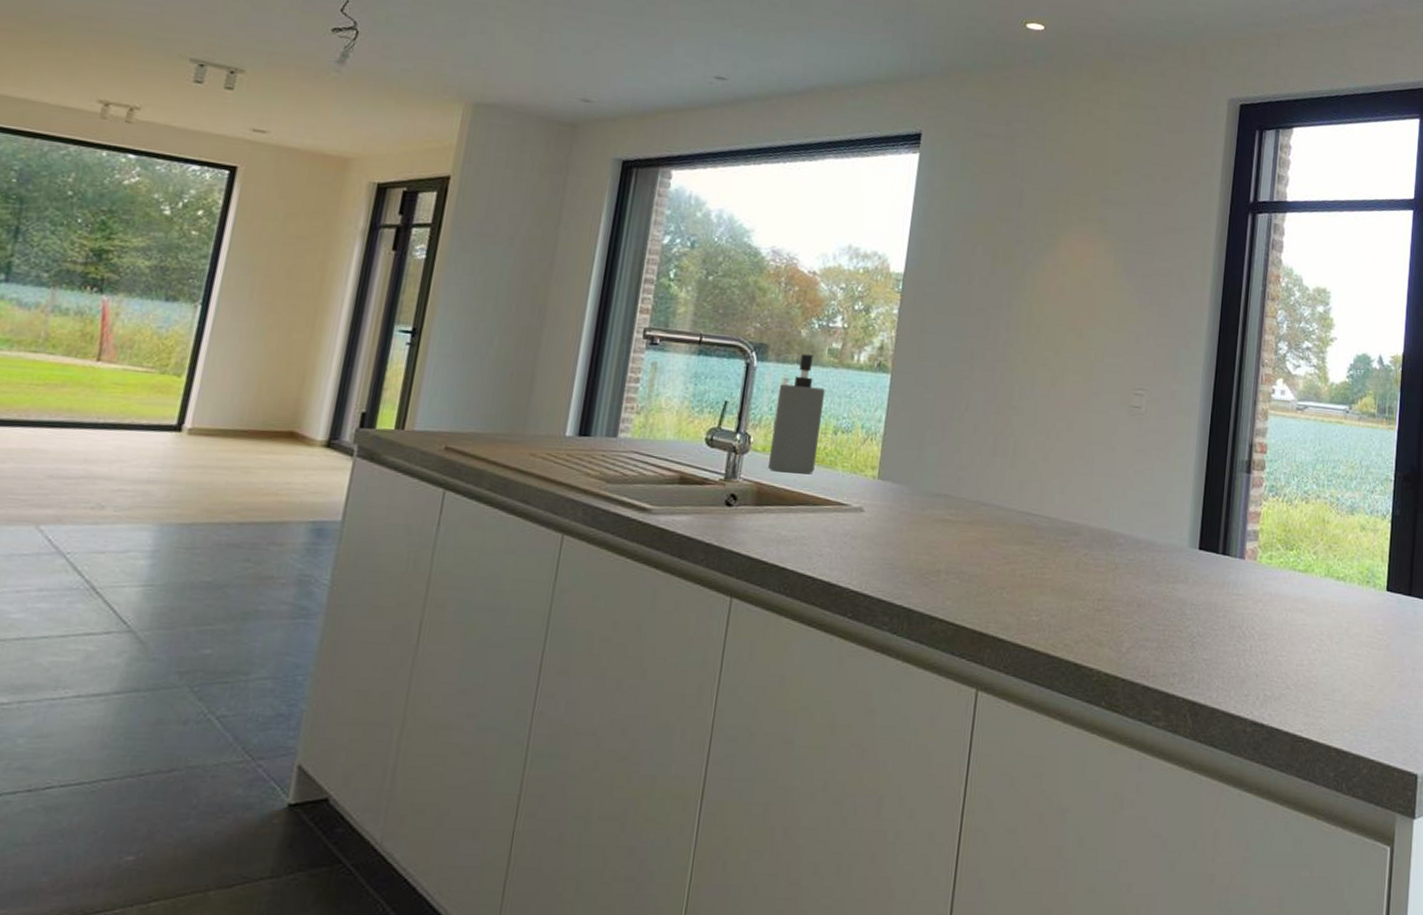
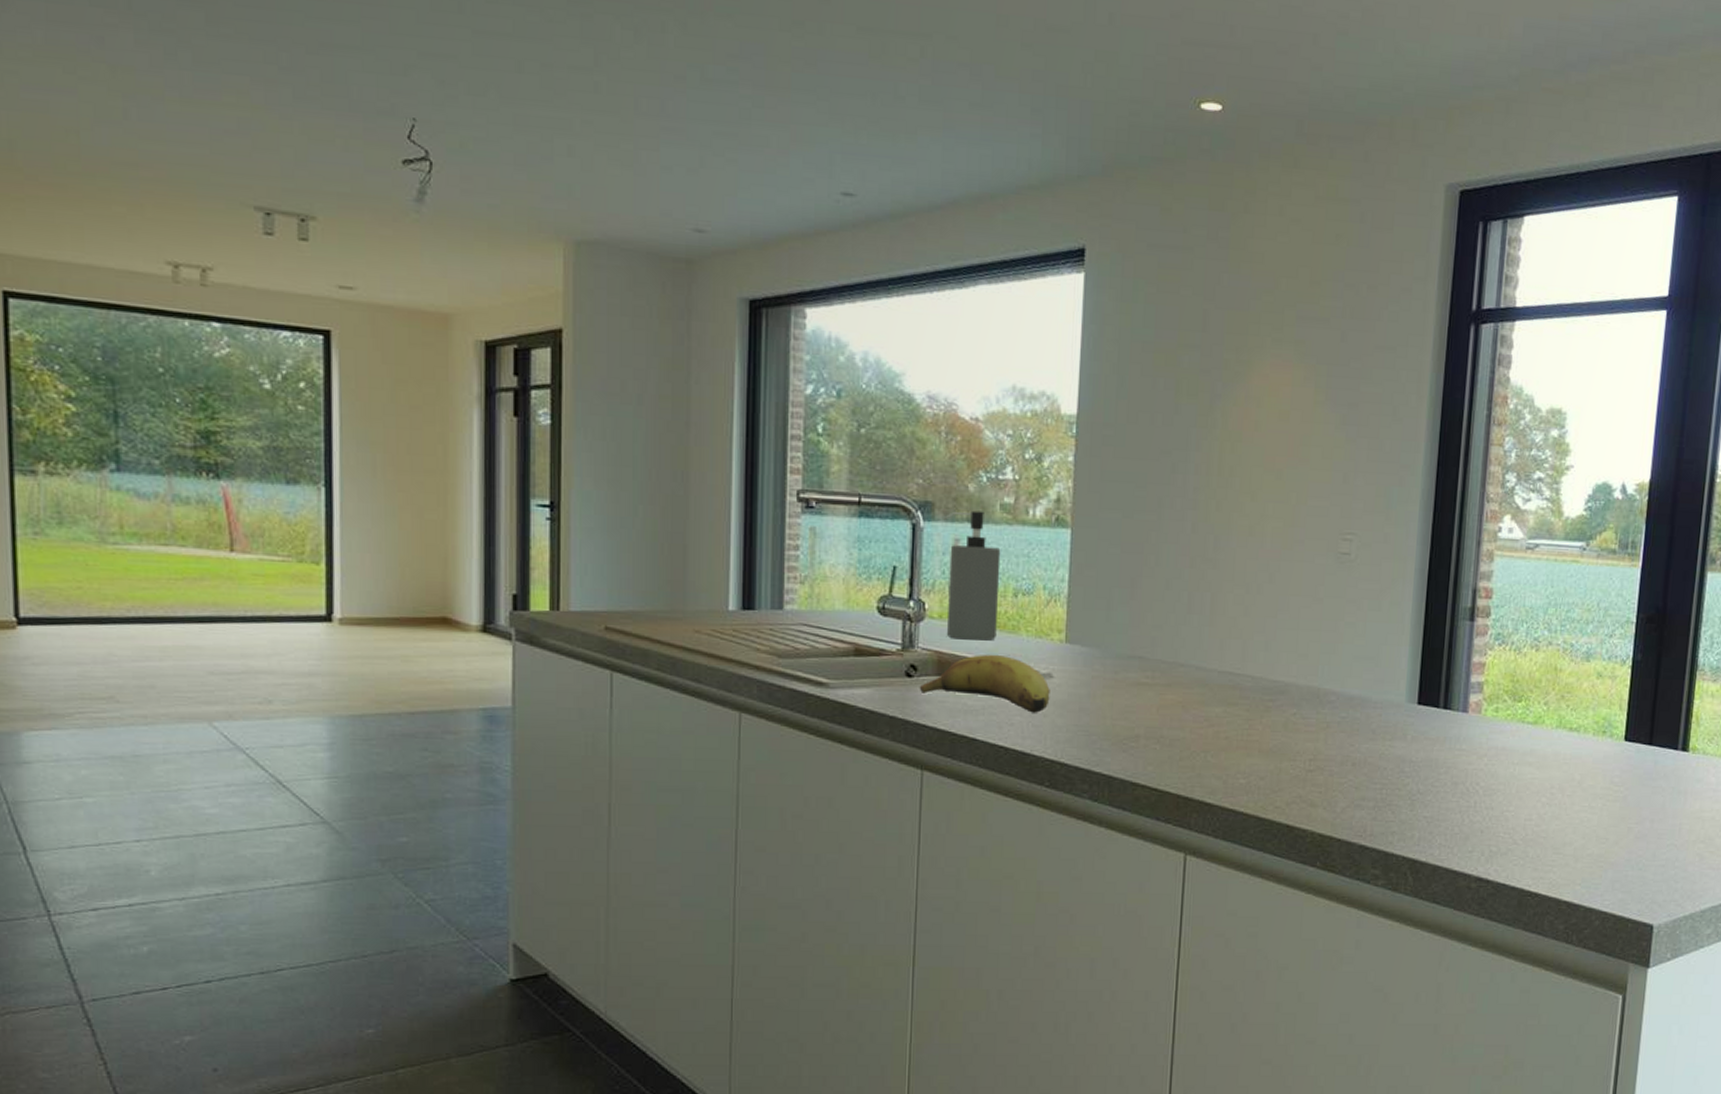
fruit: none [736,487,860,545] -> present [919,654,1050,713]

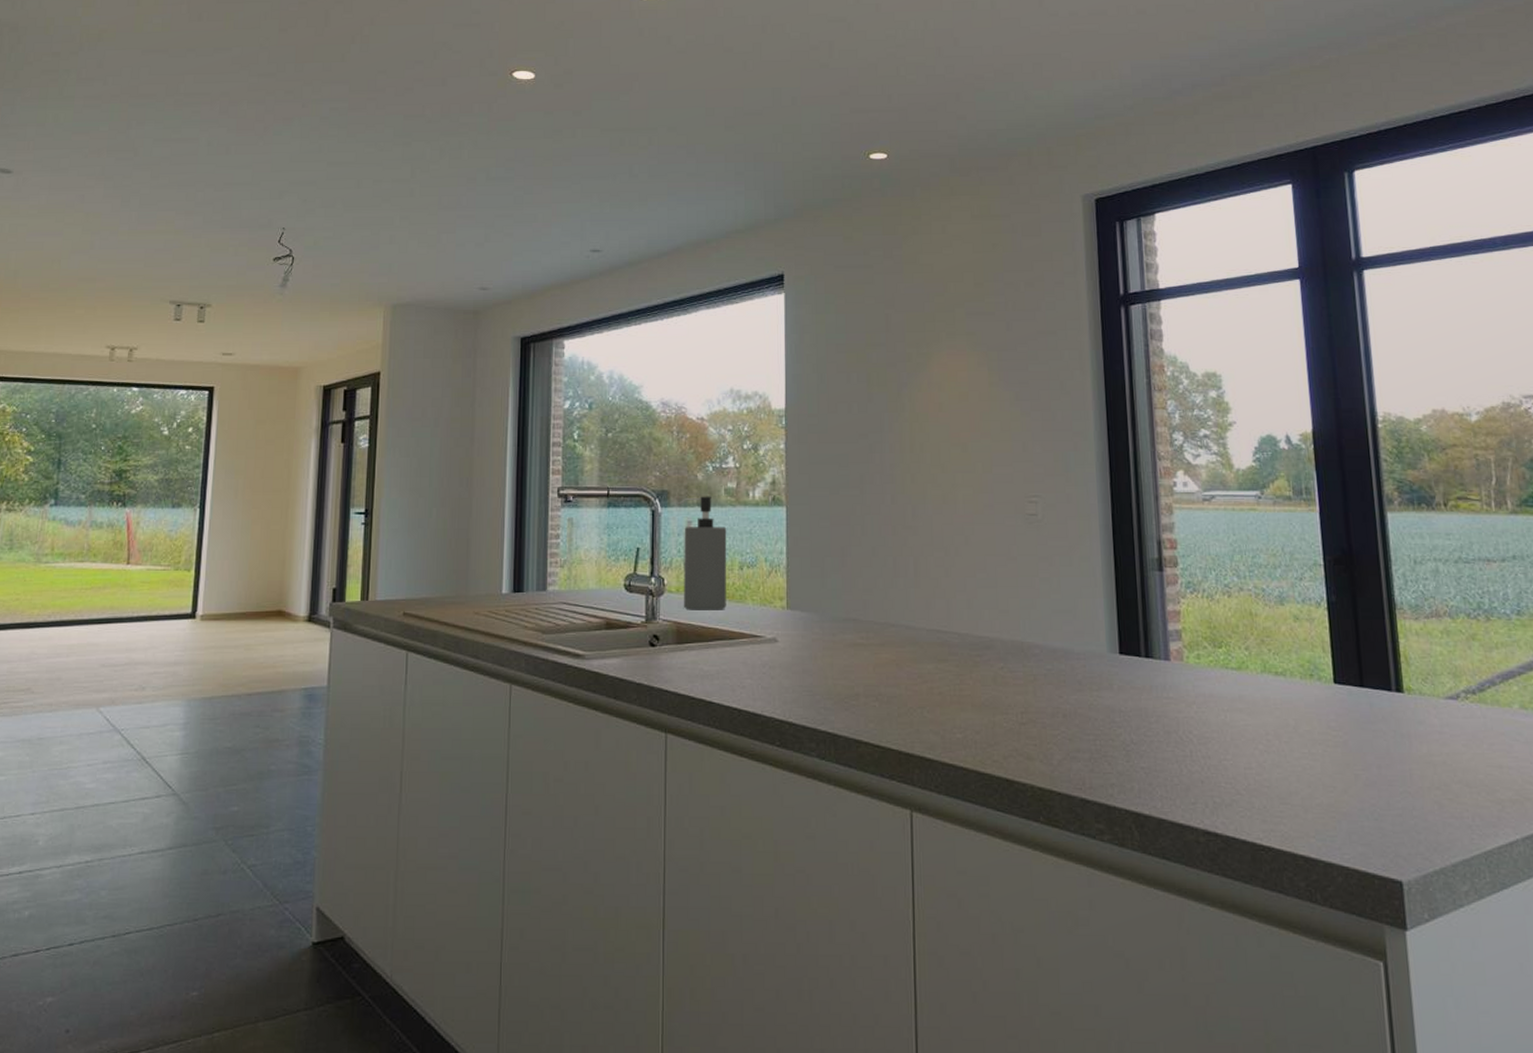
fruit: present [919,654,1050,713] -> none [661,622,776,676]

